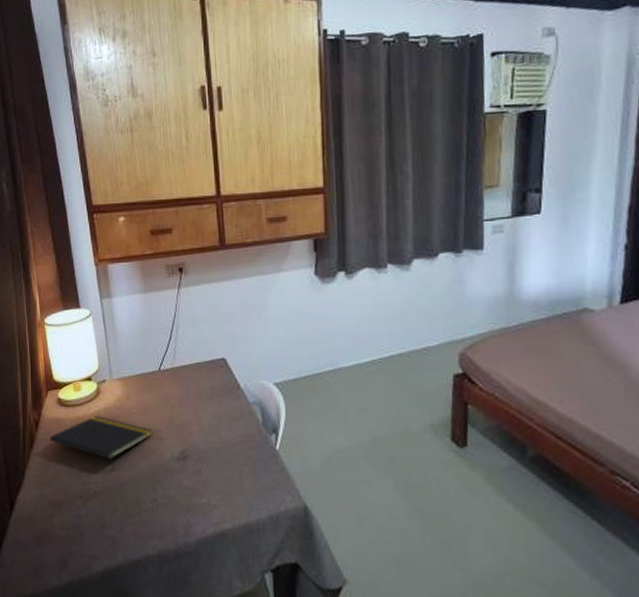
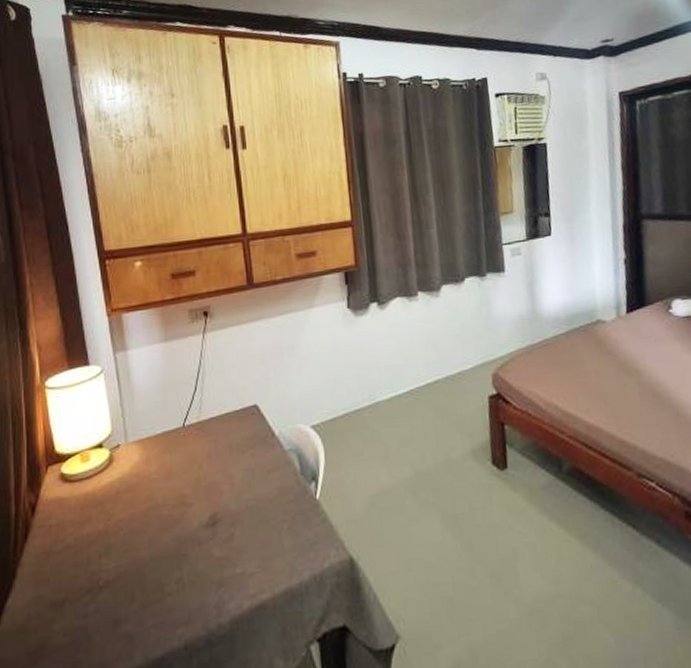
notepad: present [49,416,153,470] -> none [49,488,177,551]

